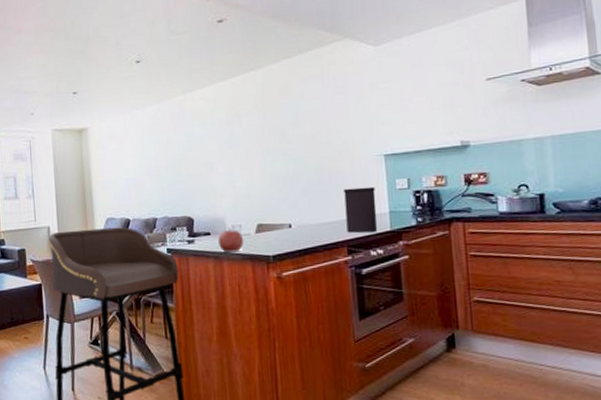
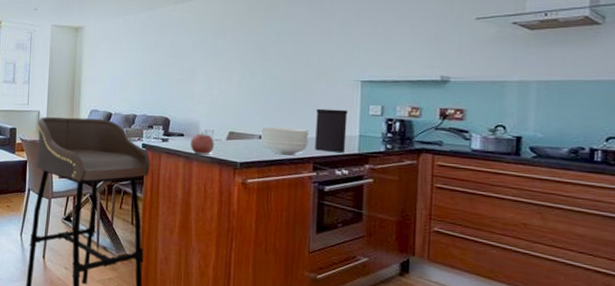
bowl: none [290,211,340,242] -> present [261,126,309,155]

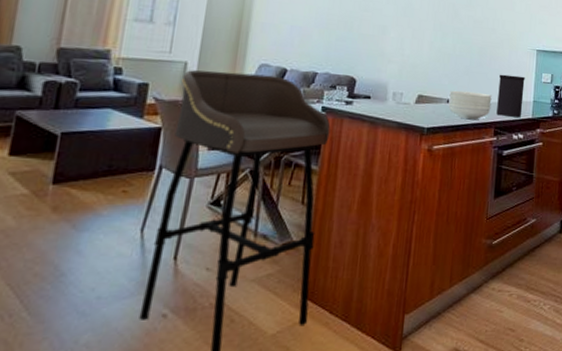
fruit: present [190,131,215,155] -> none [376,94,403,120]

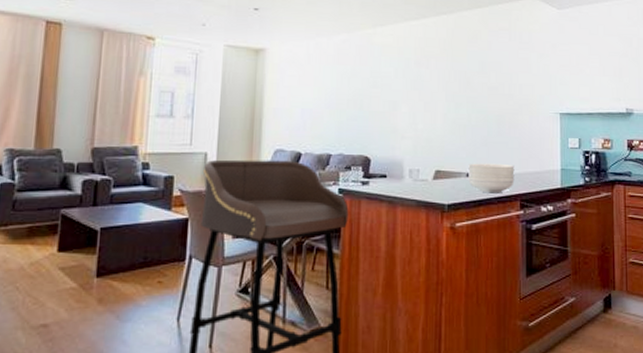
canister: present [496,74,525,118] -> none [521,142,550,189]

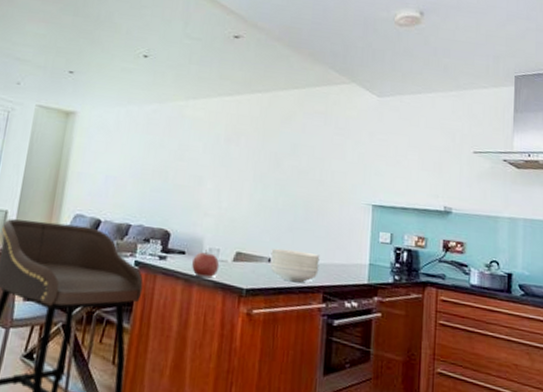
fruit: none [393,171,421,198] -> present [191,250,220,278]

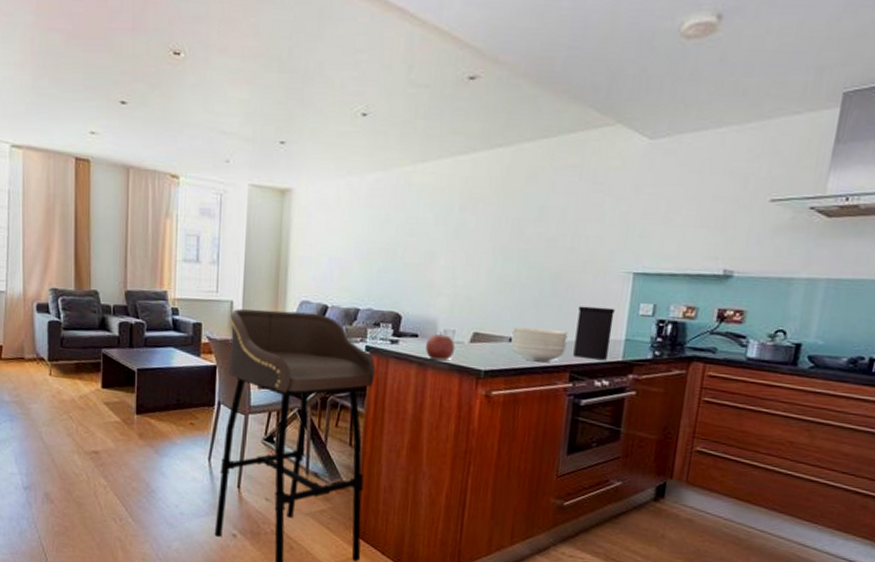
canister: none [325,231,359,283] -> present [573,306,615,361]

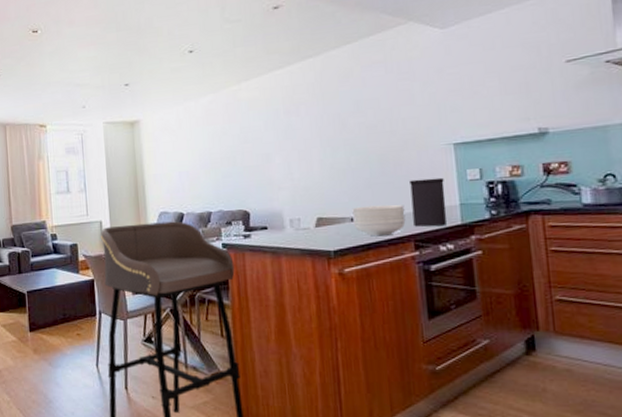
fruit: present [424,332,456,361] -> none [275,221,303,248]

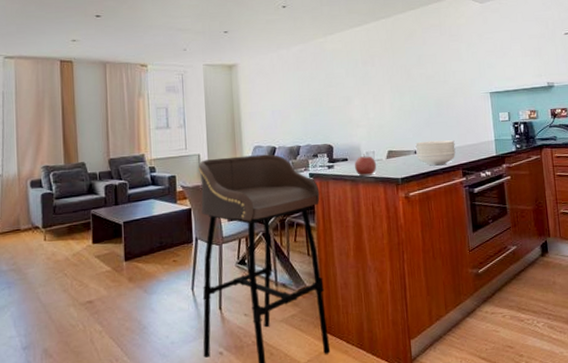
fruit: none [275,221,303,248] -> present [354,154,377,176]
canister: present [410,177,447,227] -> none [459,119,486,158]

